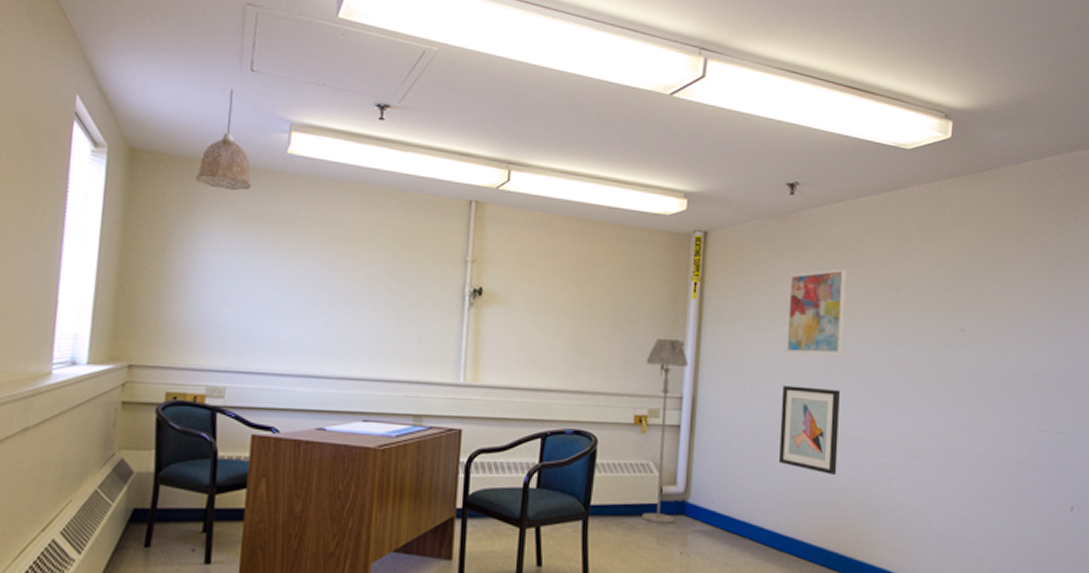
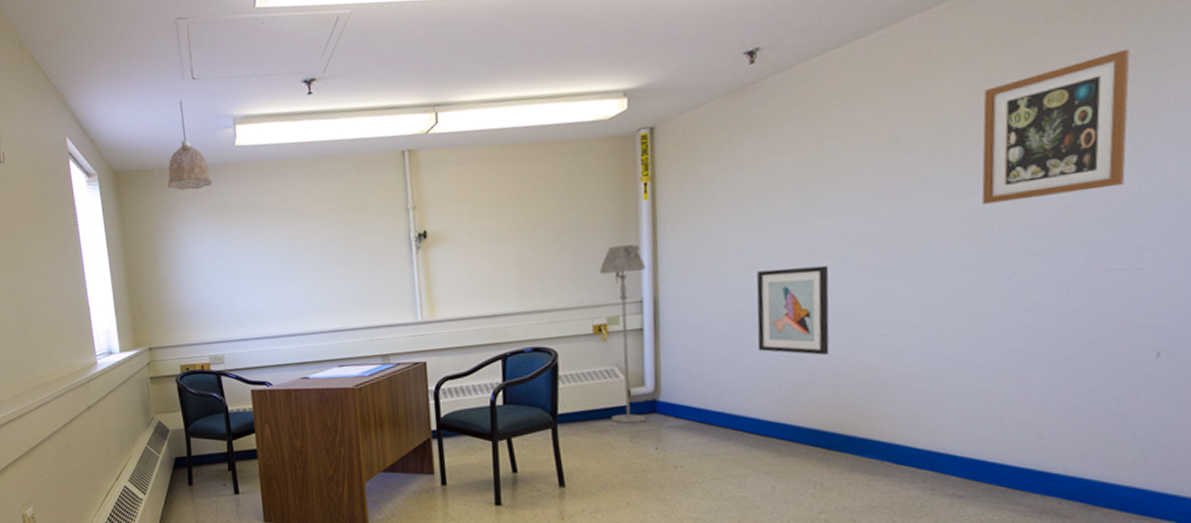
wall art: present [786,268,847,355] -> none [756,132,829,237]
wall art: none [956,250,1055,361] -> present [981,48,1130,205]

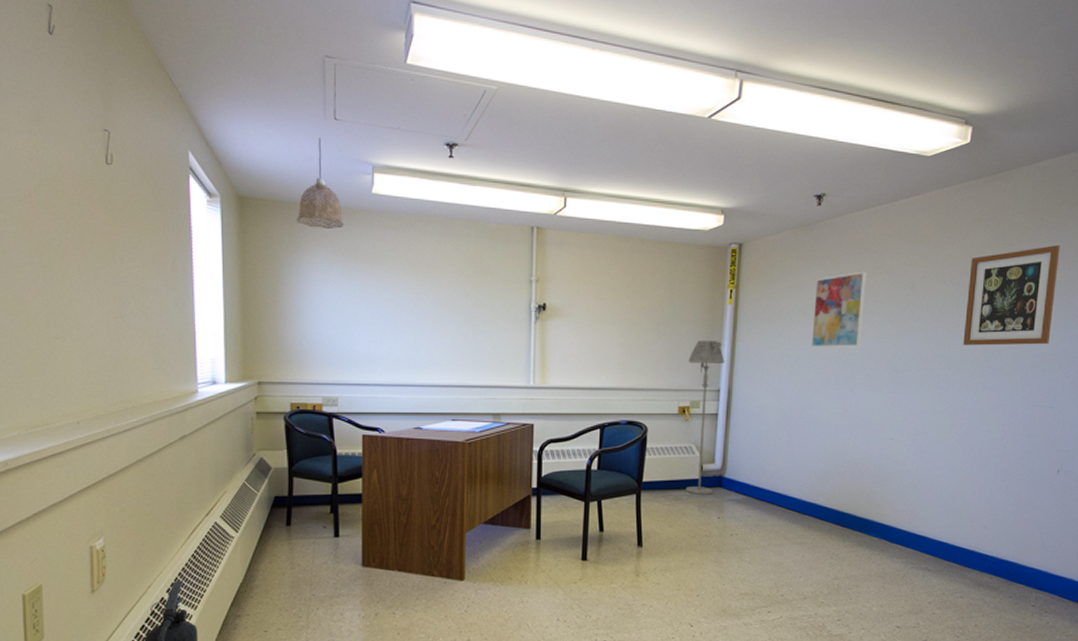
wall art: none [756,132,829,237] -> present [810,271,867,349]
wall art: present [756,265,830,355] -> none [802,376,858,450]

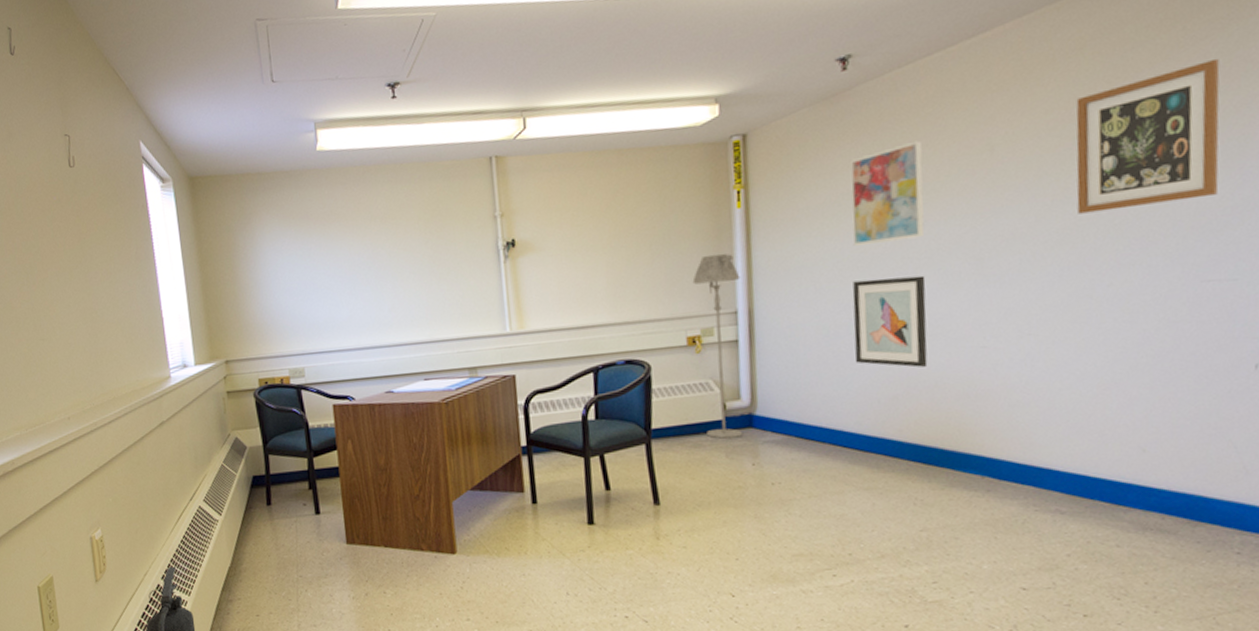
pendant lamp: present [297,137,344,229] -> none [246,103,293,197]
wall art: none [802,376,858,450] -> present [852,275,928,368]

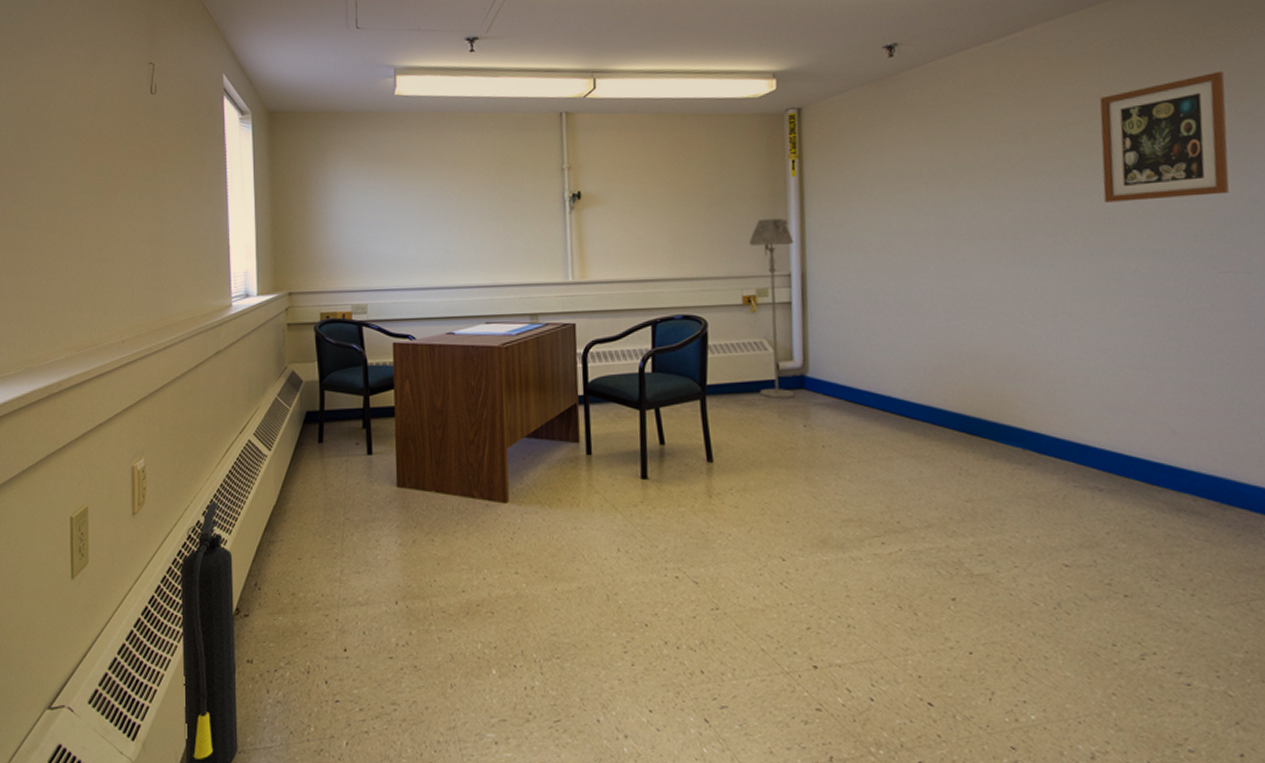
wall art: present [850,140,925,247] -> none [897,125,966,220]
wall art: present [852,275,928,368] -> none [899,251,970,339]

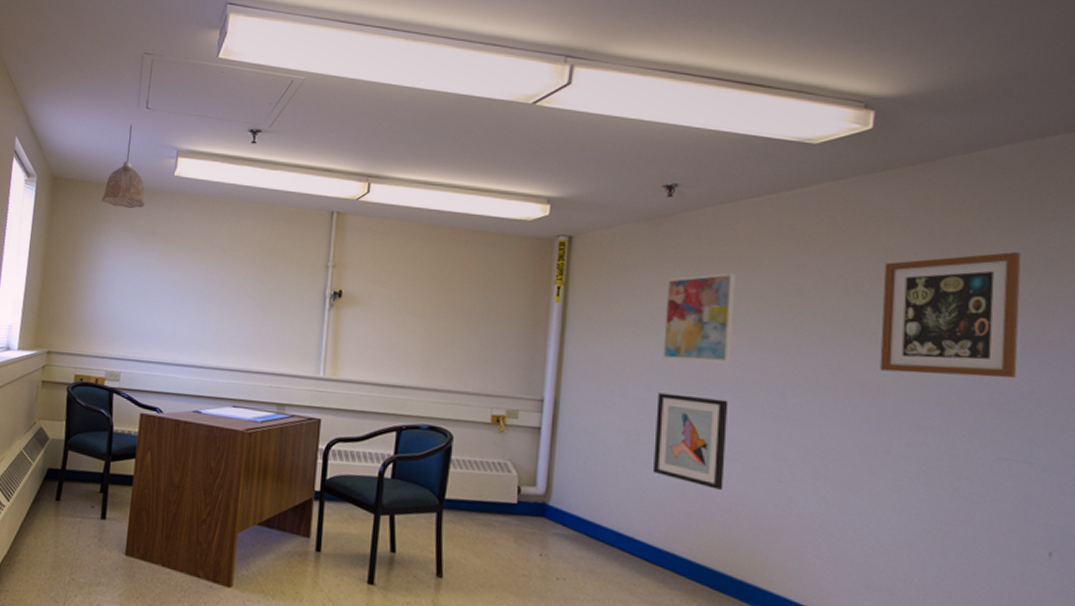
pendant lamp: none [323,47,369,135] -> present [102,124,145,208]
floor lamp: present [749,218,796,398] -> none [499,340,551,525]
wall art: none [897,125,966,220] -> present [662,272,737,364]
wall art: none [899,251,970,339] -> present [652,393,729,490]

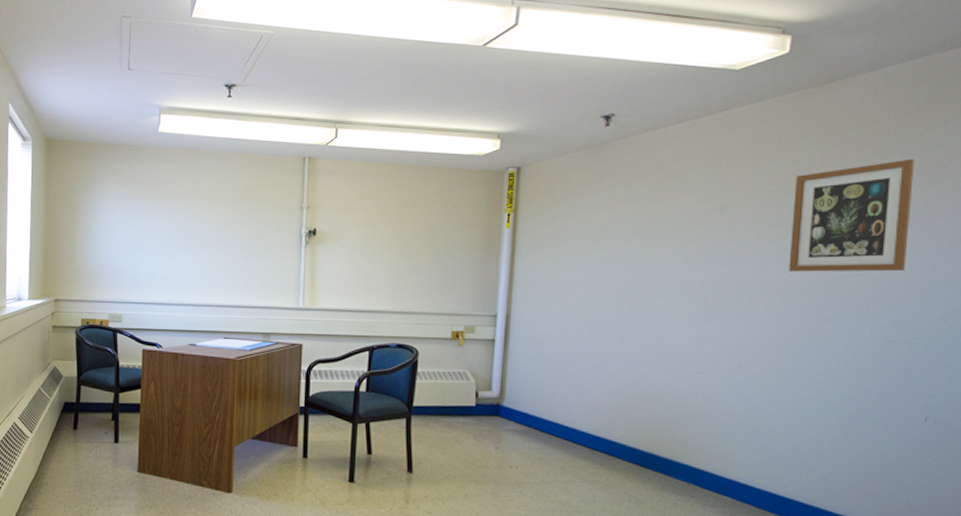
pendant lamp: present [102,124,145,208] -> none [93,85,133,164]
wall art: present [652,393,729,490] -> none [591,303,657,383]
wall art: present [662,272,737,364] -> none [600,192,666,274]

